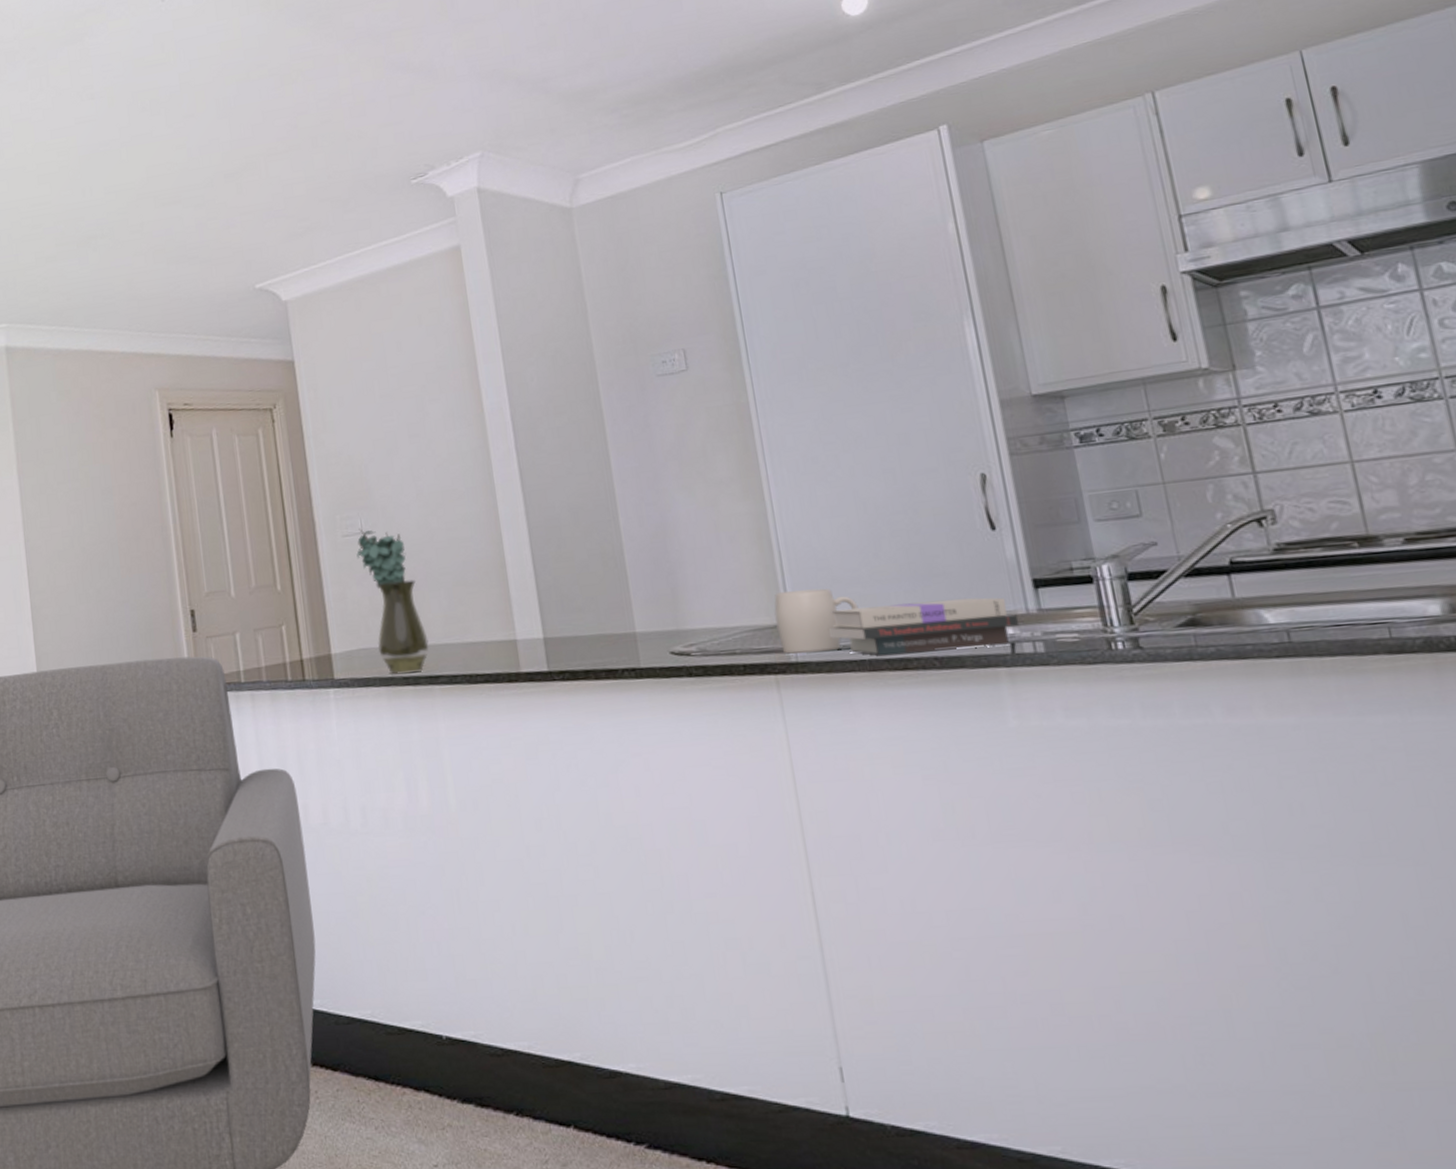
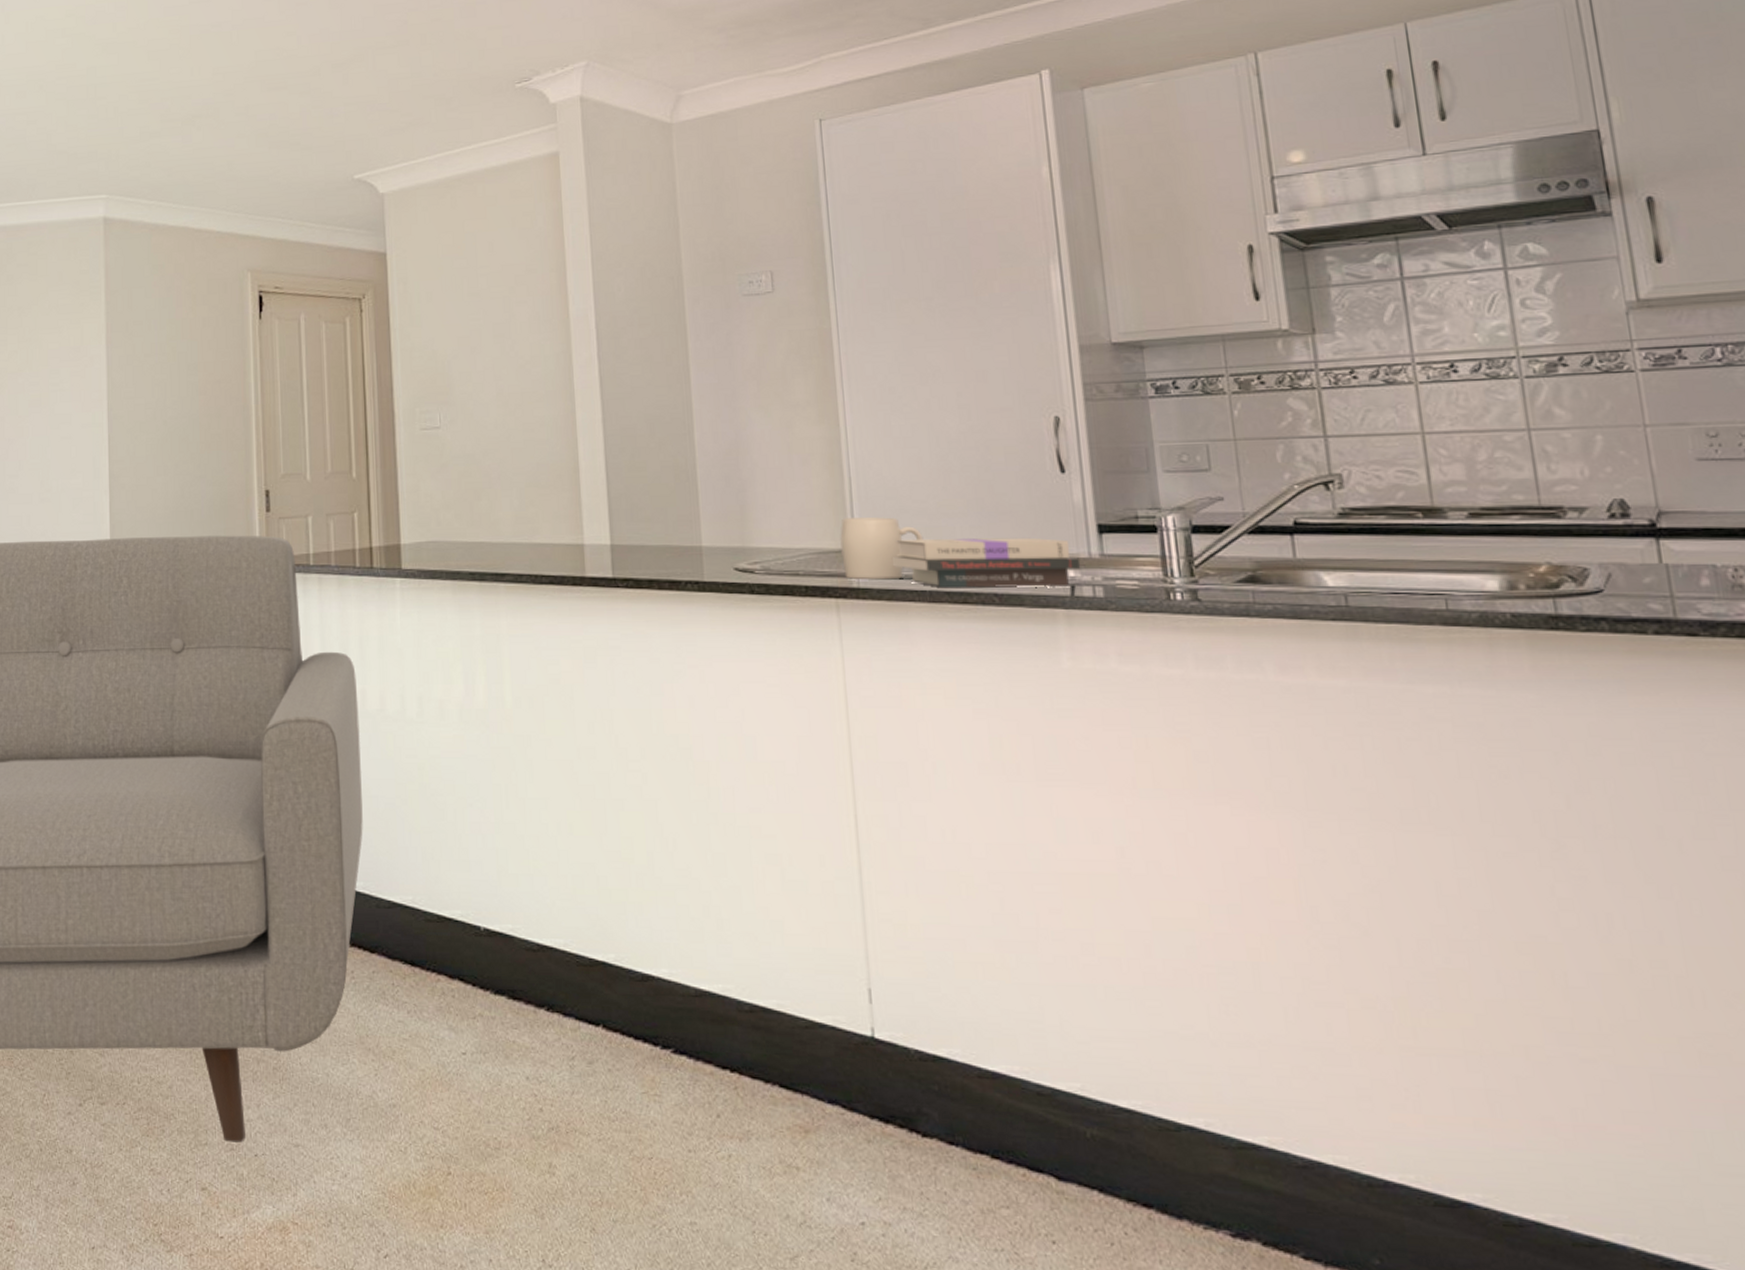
vase: present [356,528,429,674] -> none [433,422,497,569]

